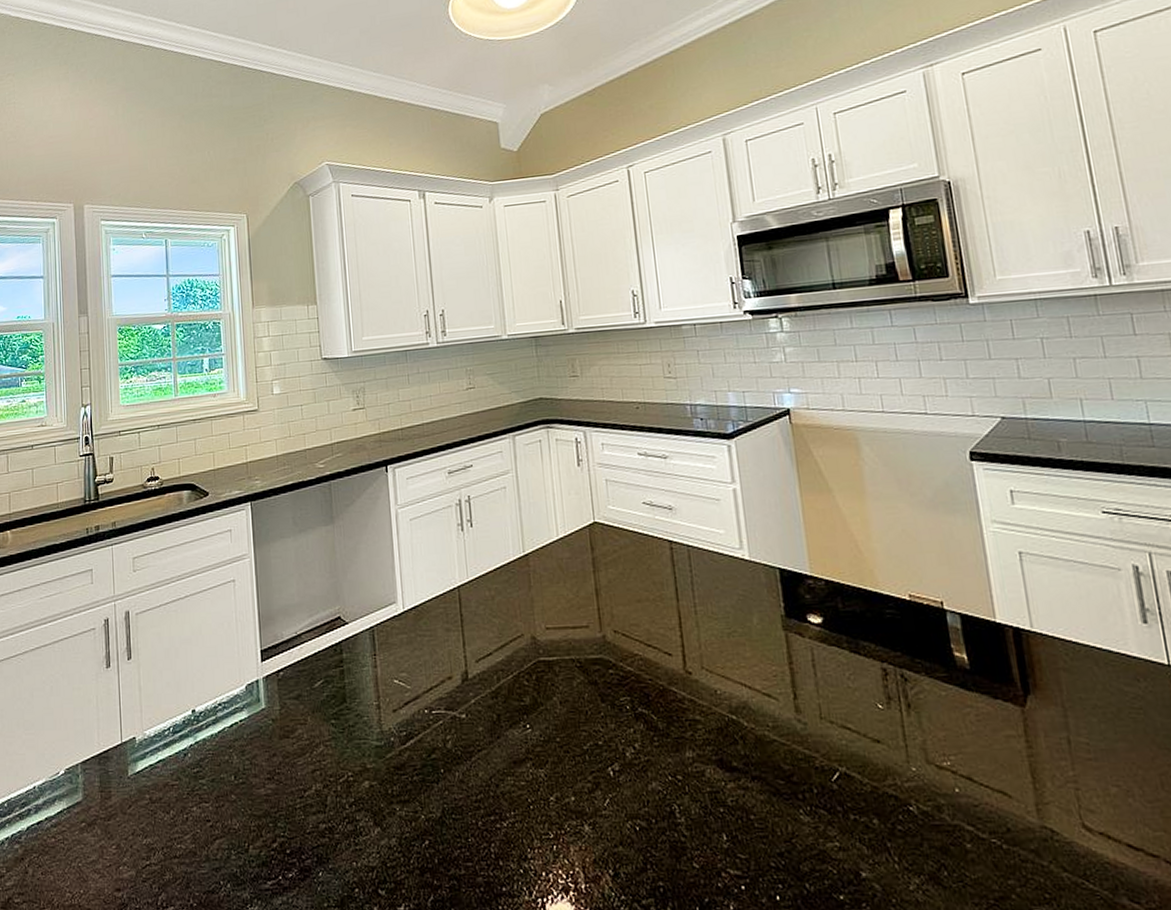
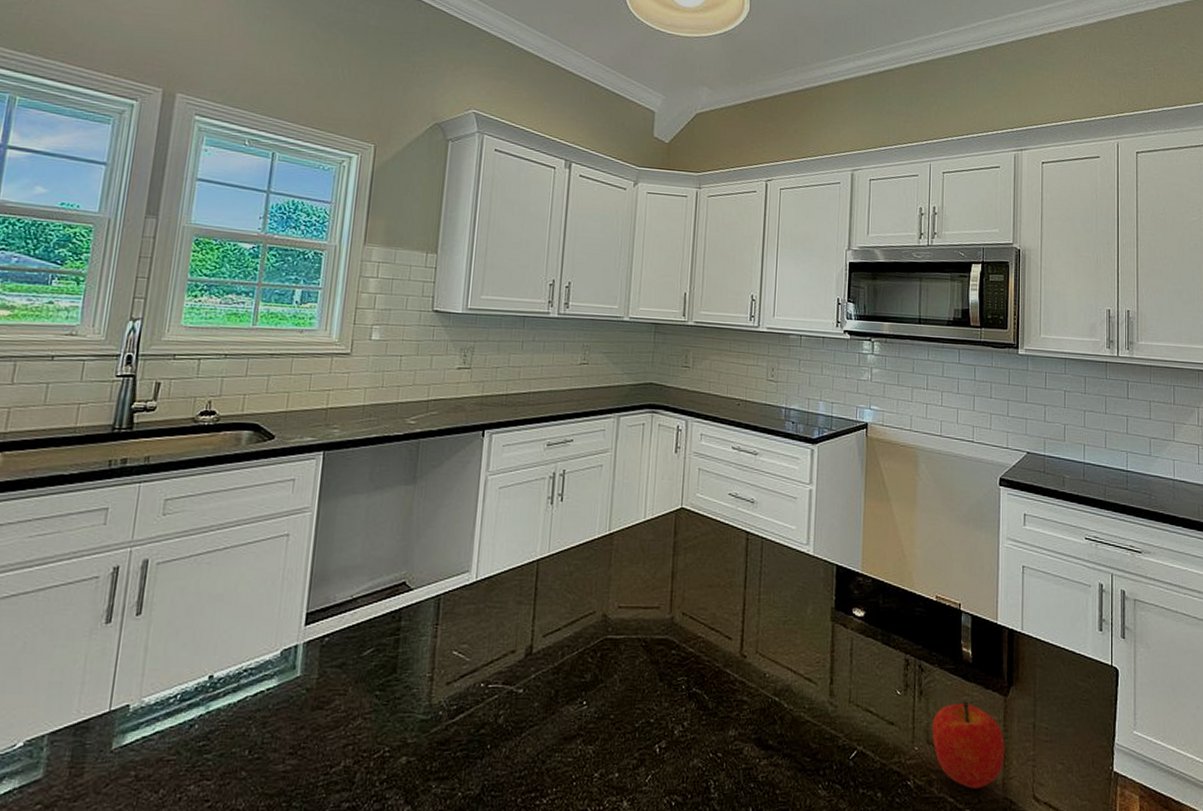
fruit: none [929,713,1034,815] -> present [932,701,1005,789]

